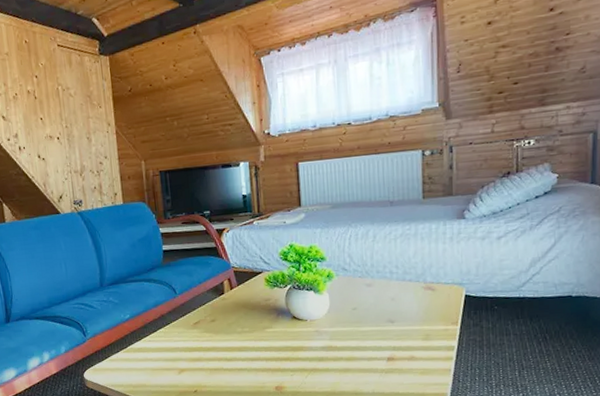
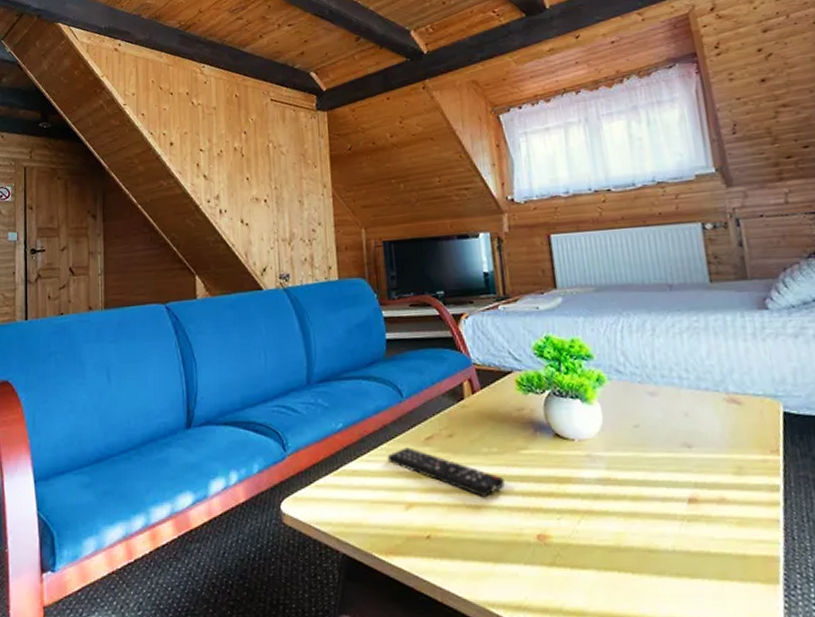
remote control: none [165,330,253,363] -> present [388,447,505,498]

